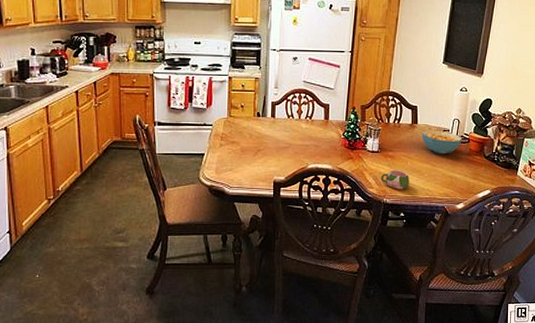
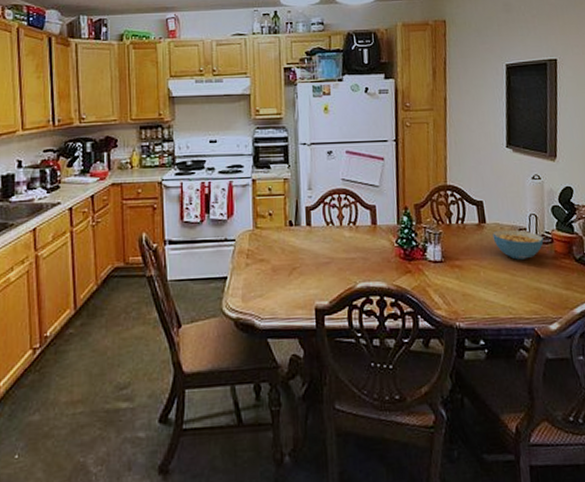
mug: present [380,169,409,190] -> none [448,282,486,309]

